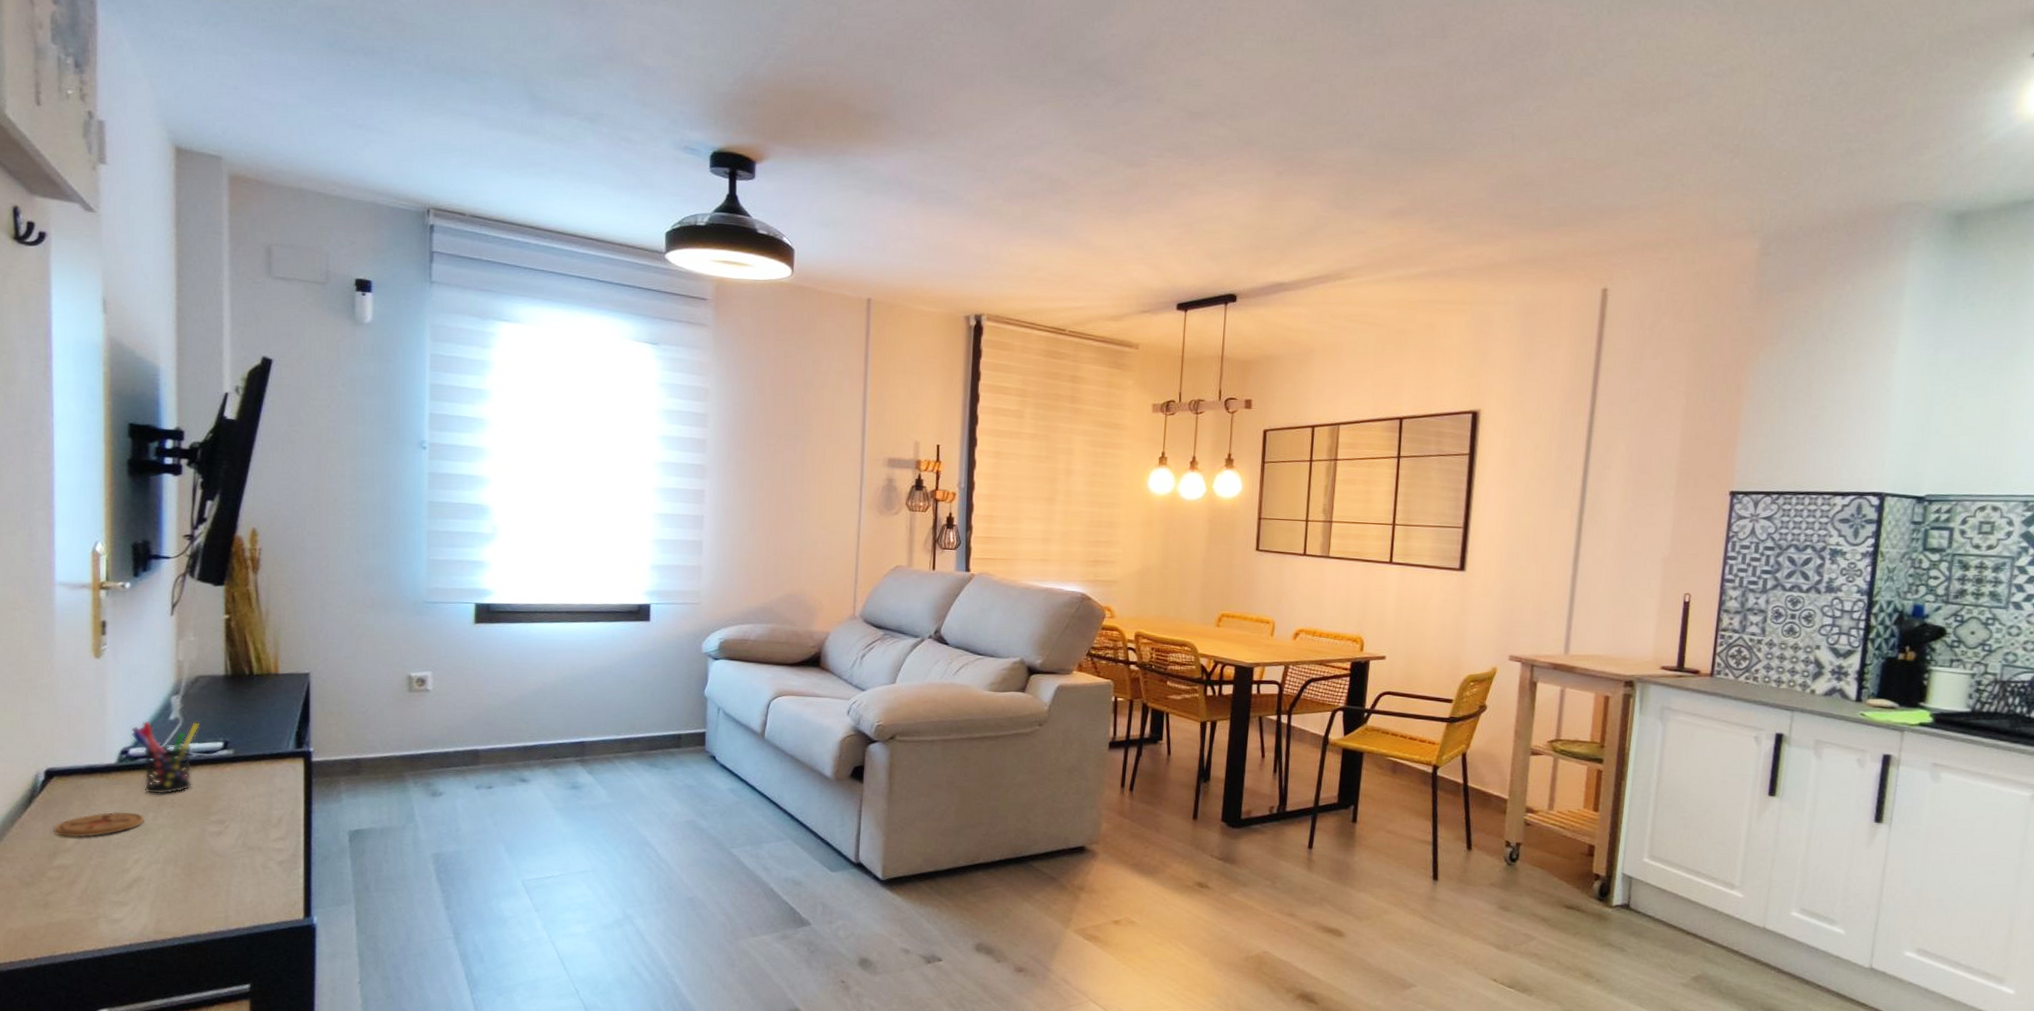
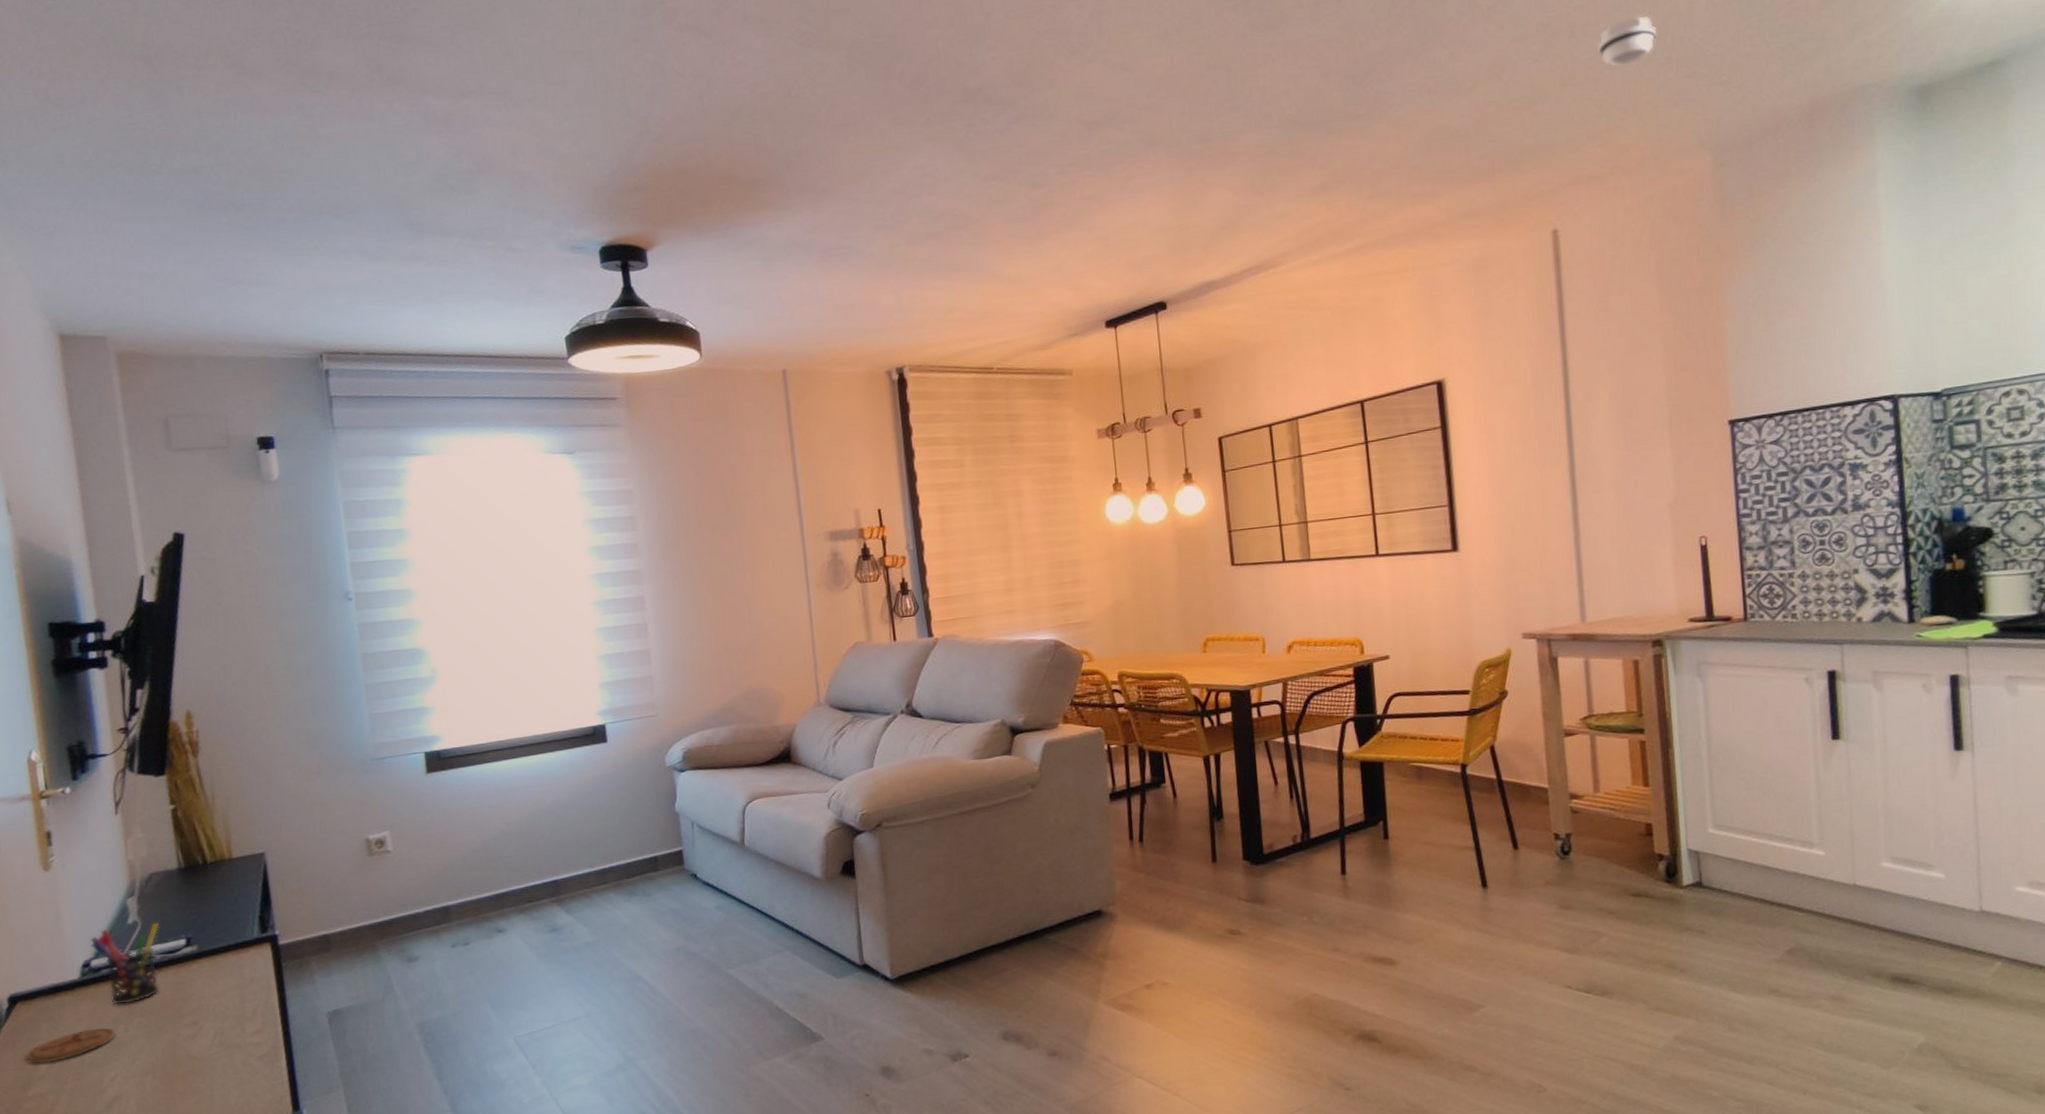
smoke detector: none [1674,101,1731,146] -> present [1598,16,1657,67]

